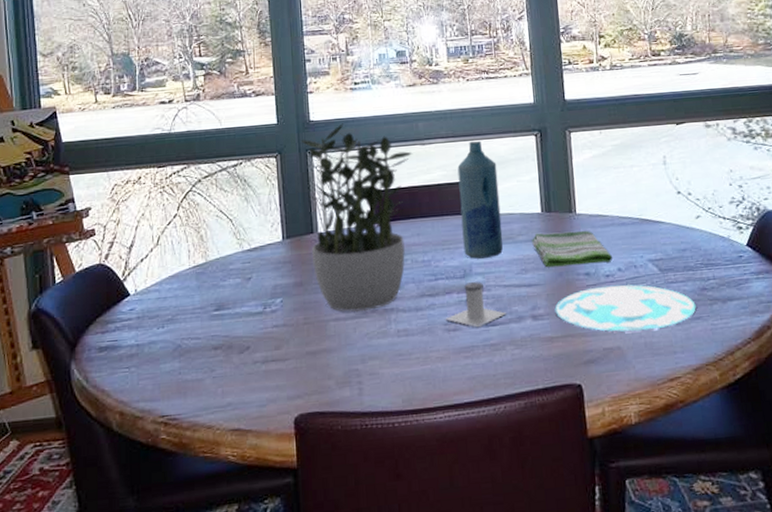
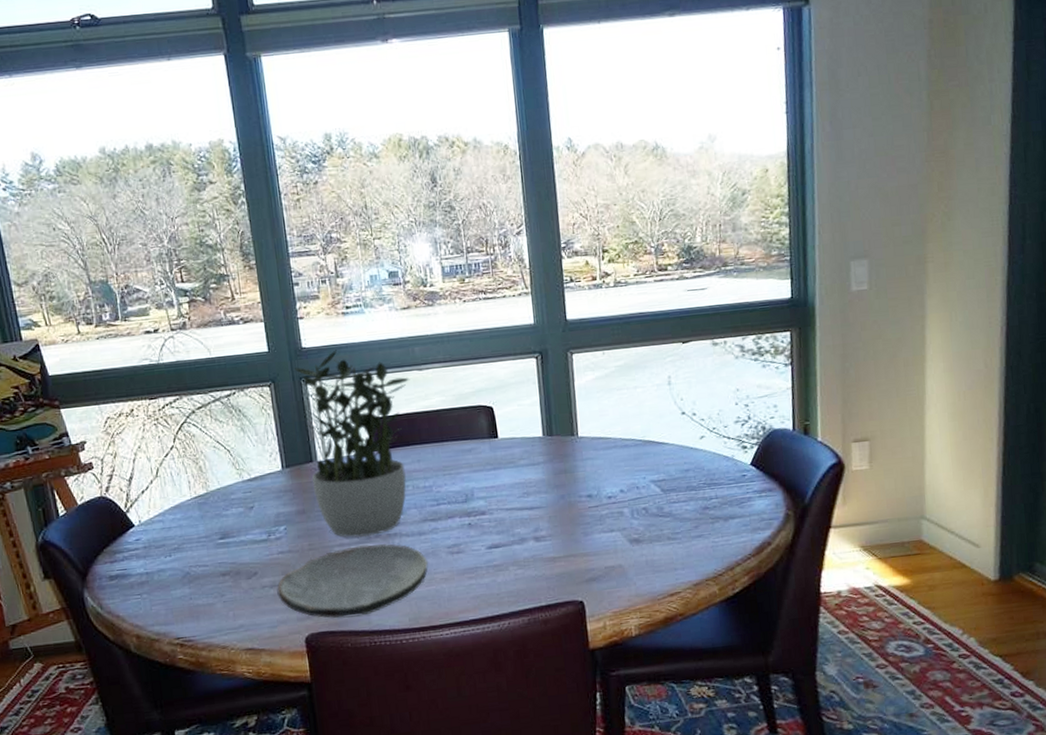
plate: none [269,319,424,398] -> present [277,544,428,618]
salt shaker: present [445,282,507,328] -> none [448,506,510,550]
bottle: present [457,140,503,259] -> none [456,364,505,484]
dish towel: present [532,230,612,268] -> none [533,453,615,491]
plate: present [554,284,696,332] -> none [557,505,698,551]

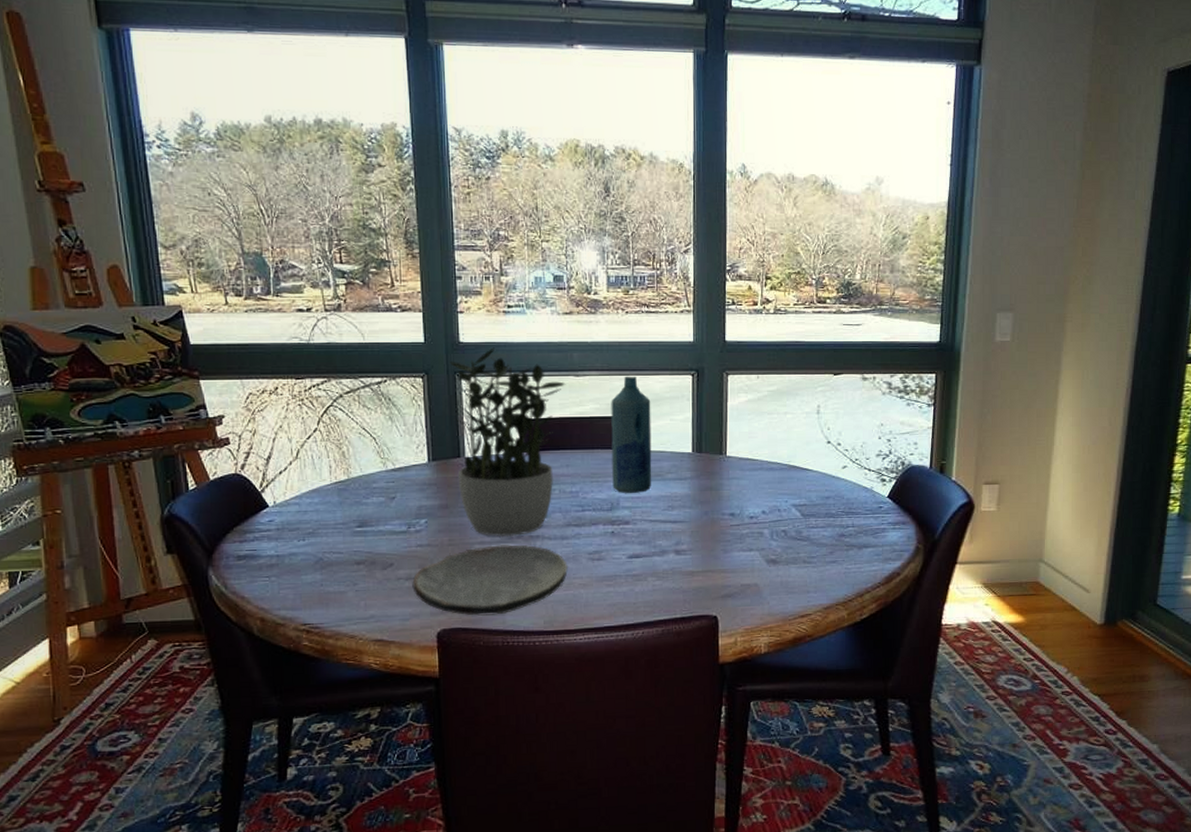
bottle: none [456,364,505,484] -> present [611,376,652,493]

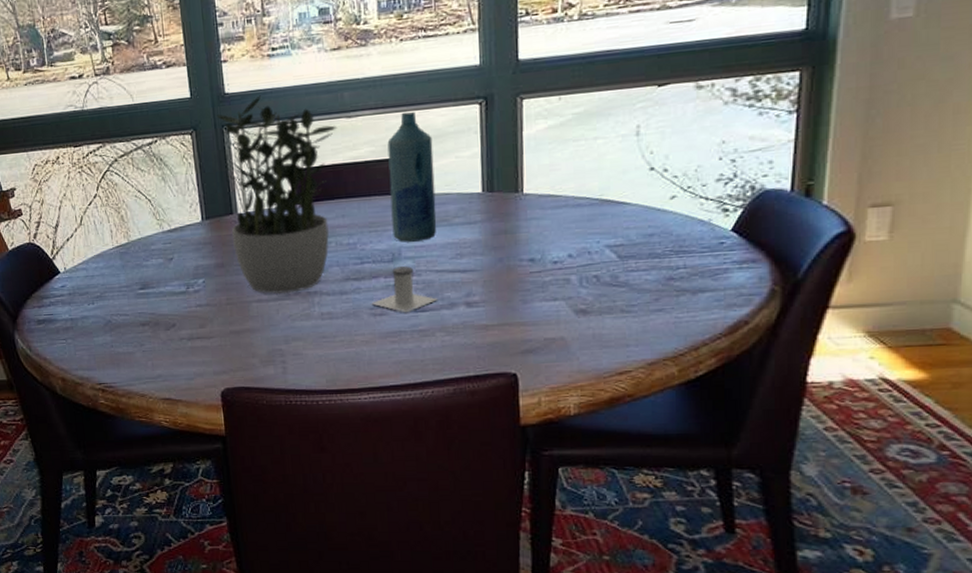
plate: present [412,545,568,616] -> none [194,302,349,375]
salt shaker: none [590,515,651,559] -> present [371,266,438,313]

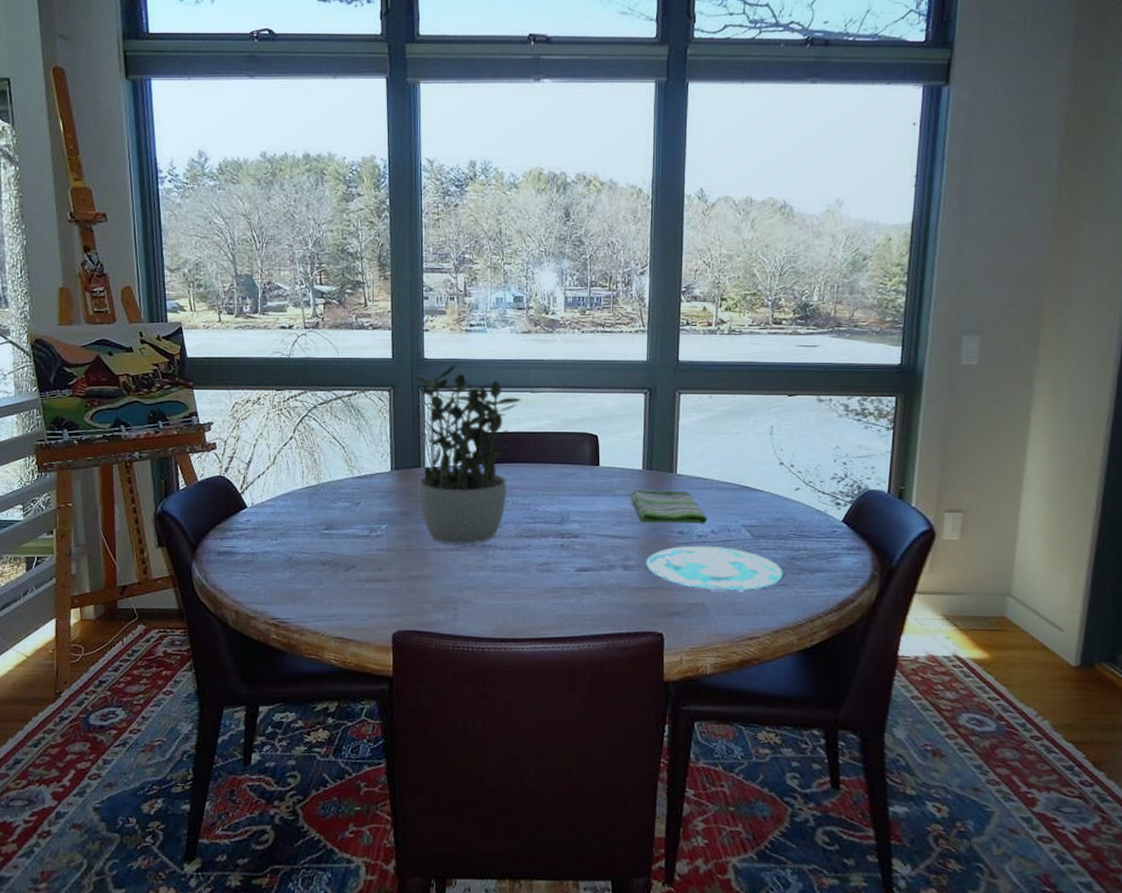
salt shaker: present [371,266,438,313] -> none [540,529,599,571]
bottle: present [387,111,437,242] -> none [563,393,603,507]
dish towel: none [469,212,562,253] -> present [630,489,707,524]
plate: none [492,272,659,322] -> present [645,545,783,591]

